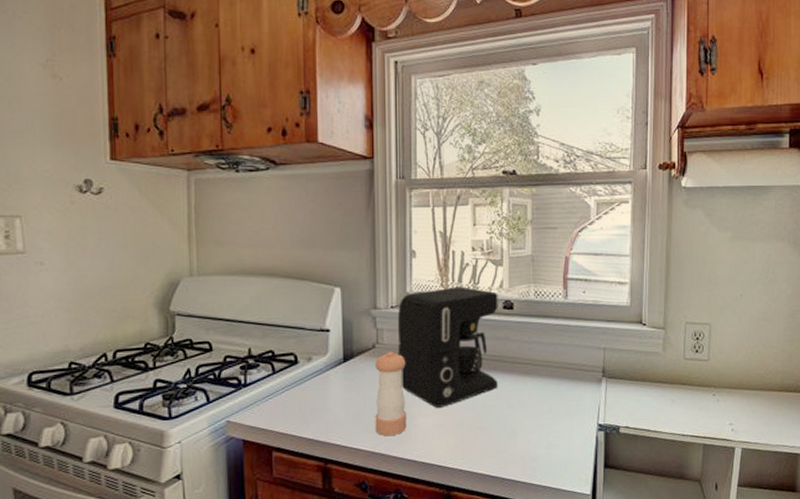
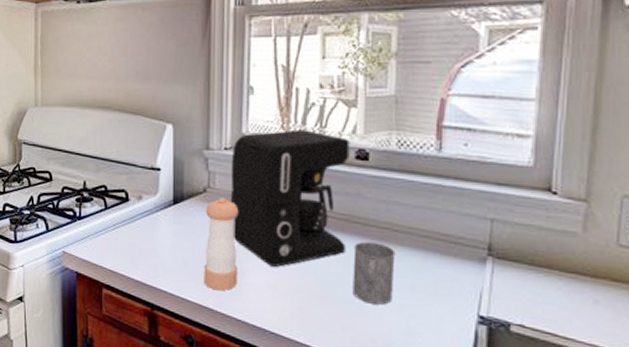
mug: none [504,376,537,428] -> present [352,241,396,305]

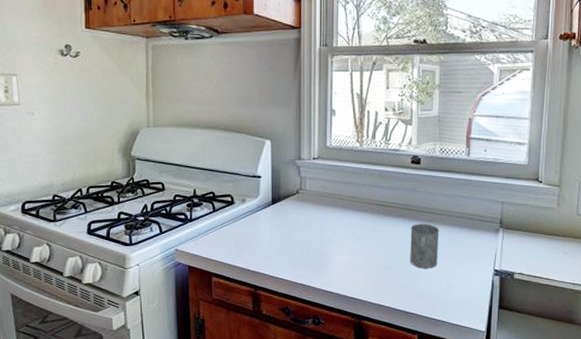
pepper shaker: present [204,197,239,291] -> none [298,197,325,270]
coffee maker: present [230,129,350,267] -> none [318,142,407,247]

